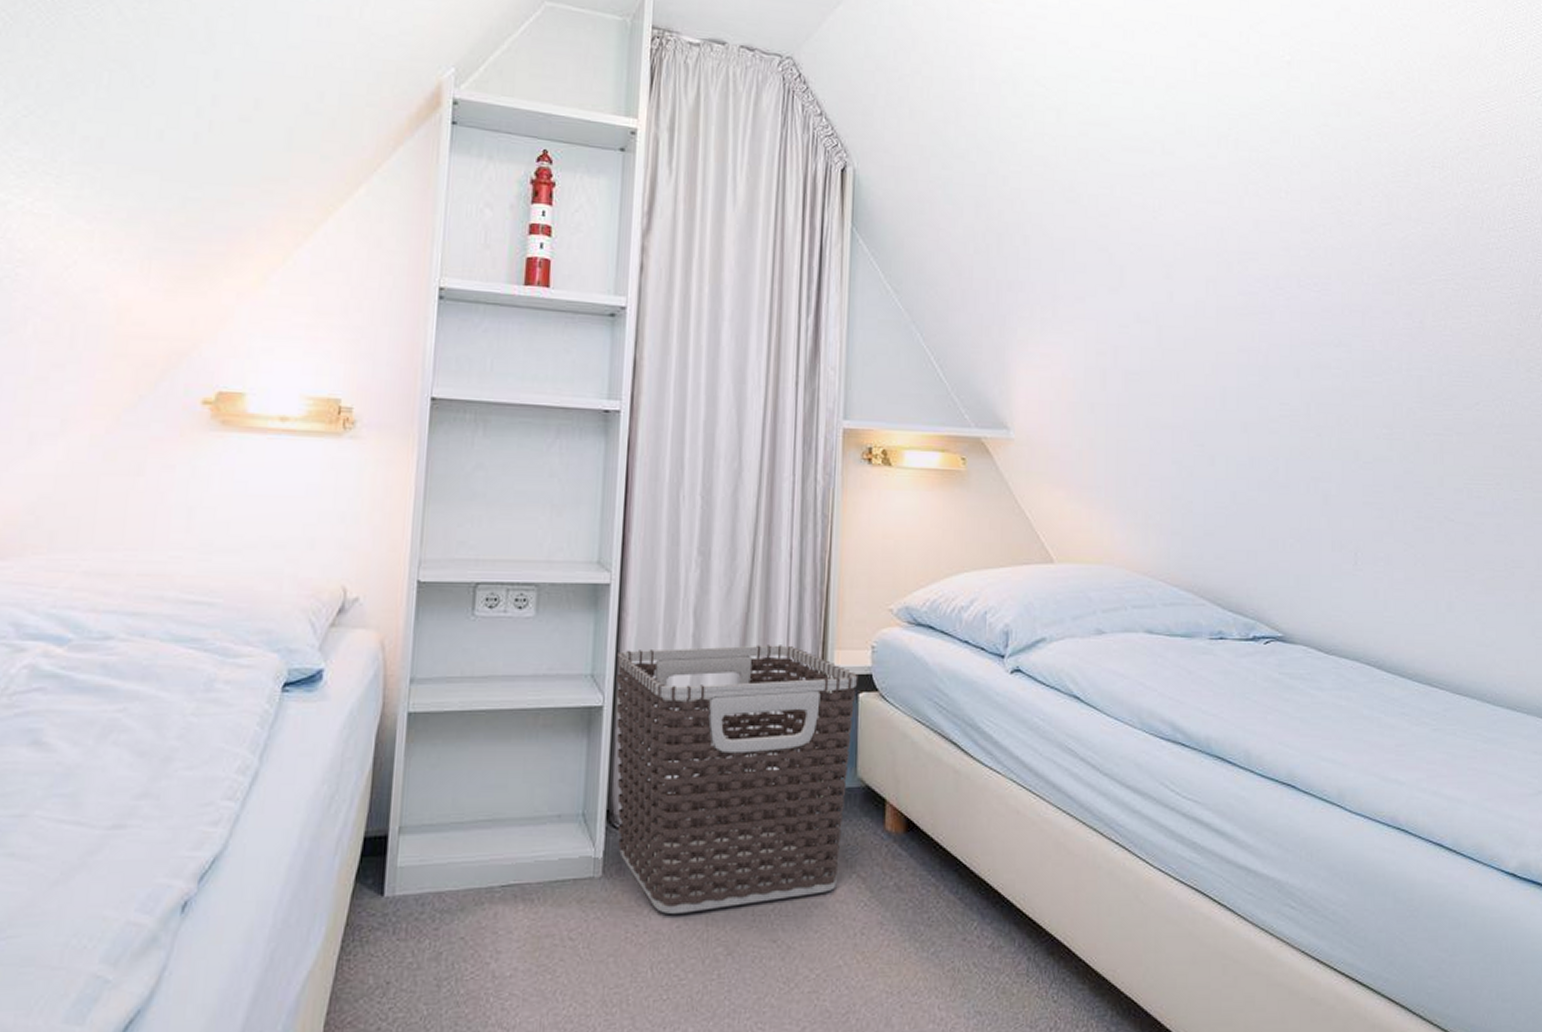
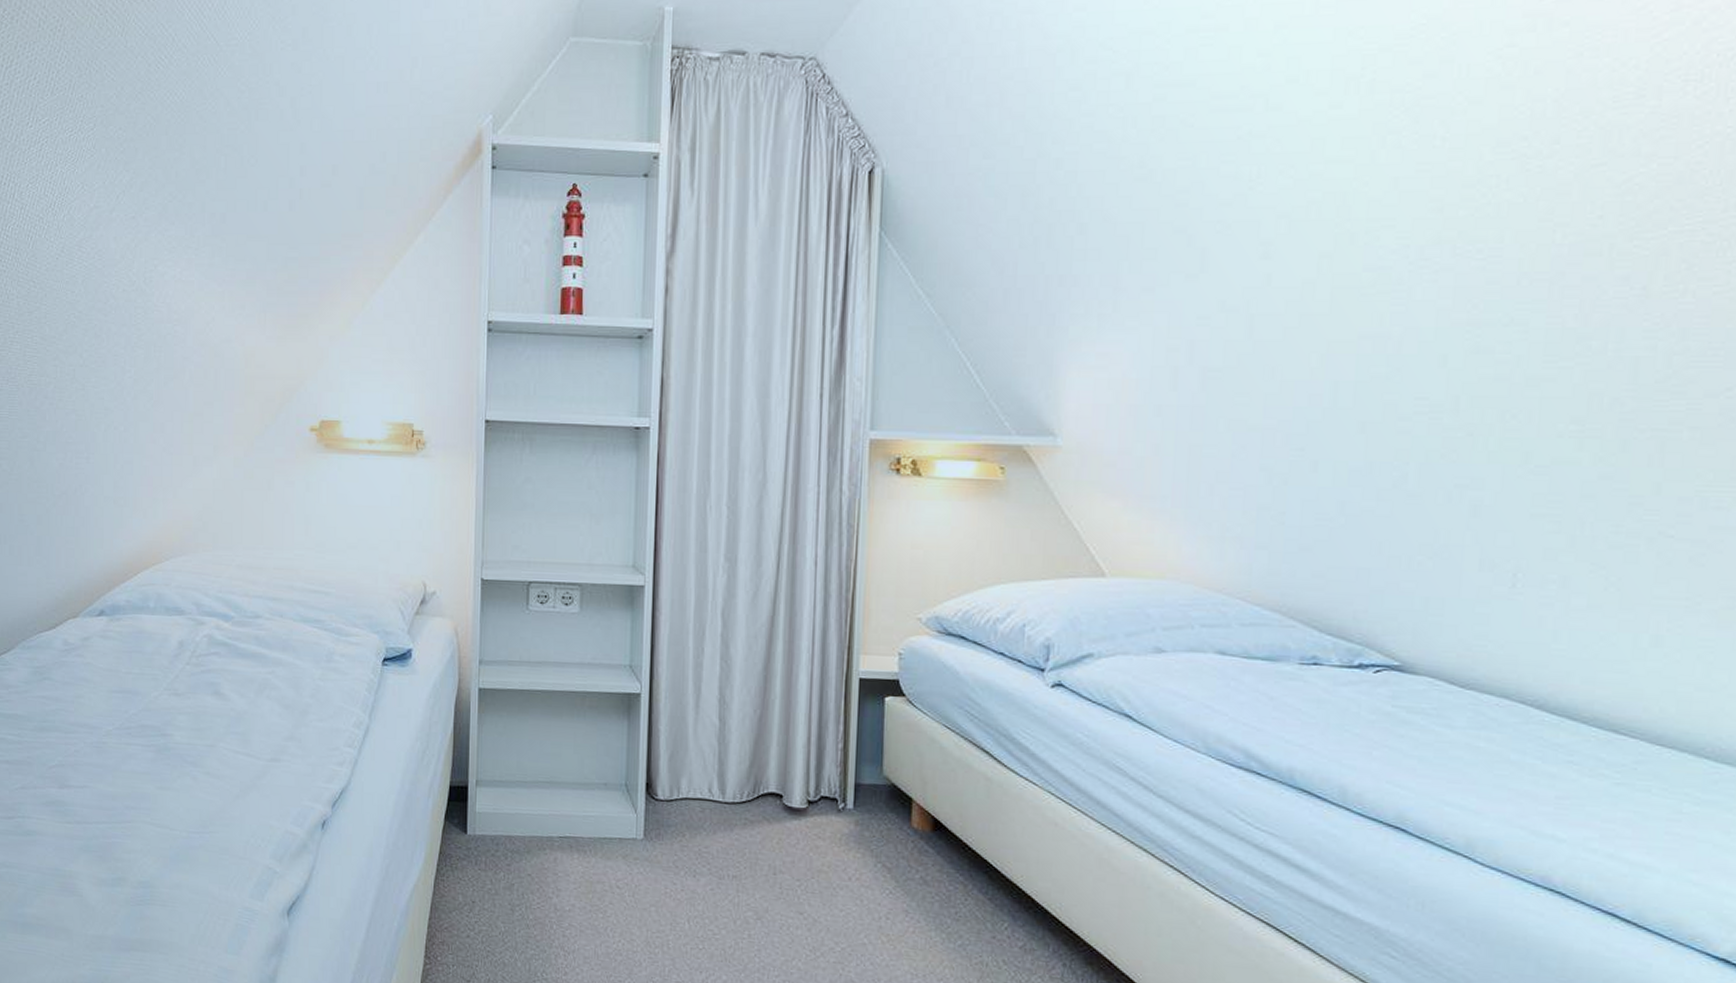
clothes hamper: present [616,645,859,914] -> none [651,645,885,879]

